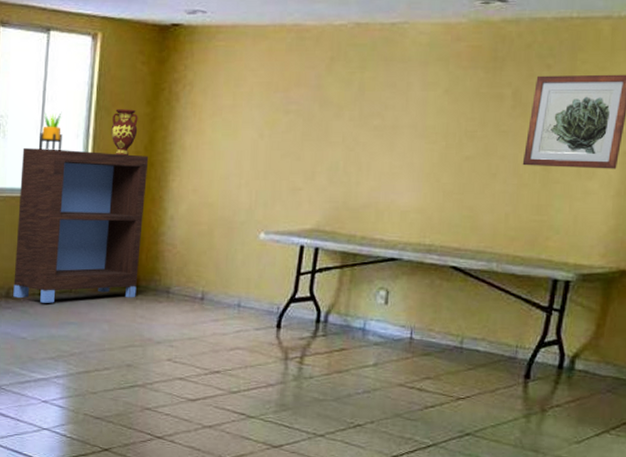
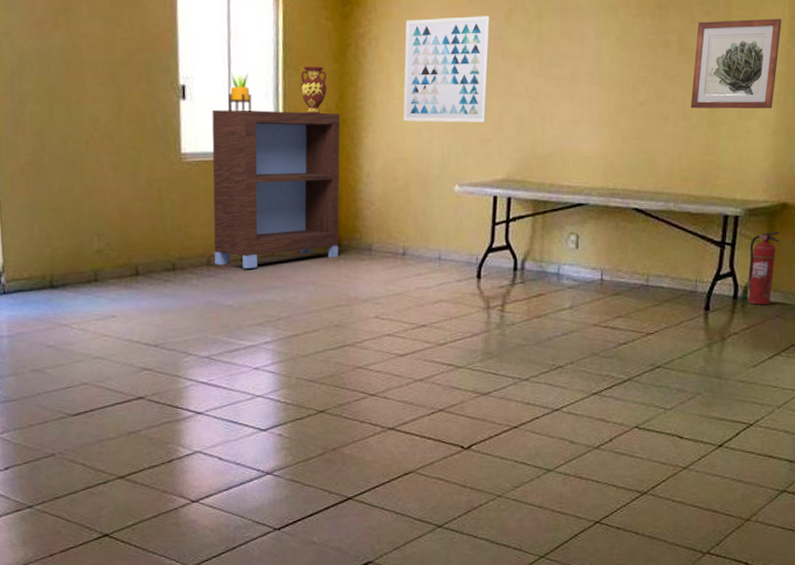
wall art: none [213,64,310,171] -> present [403,15,490,123]
fire extinguisher: none [575,299,617,377] -> present [747,231,780,305]

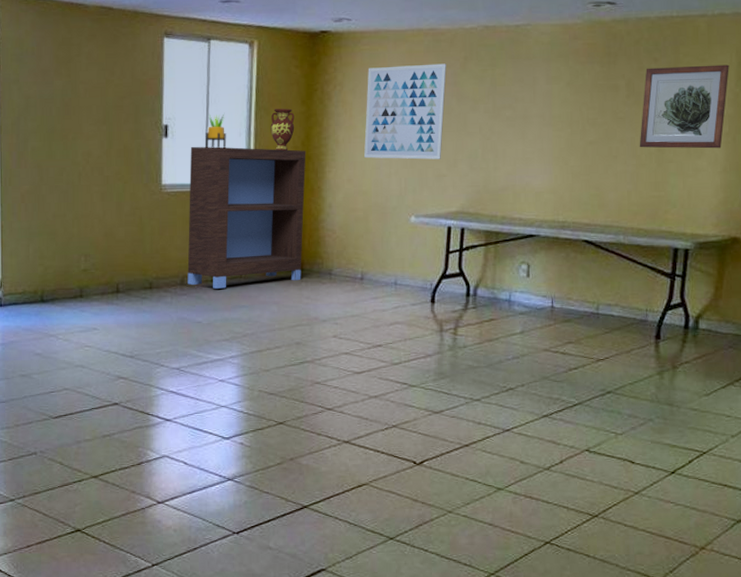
fire extinguisher: present [747,231,780,305] -> none [698,264,731,335]

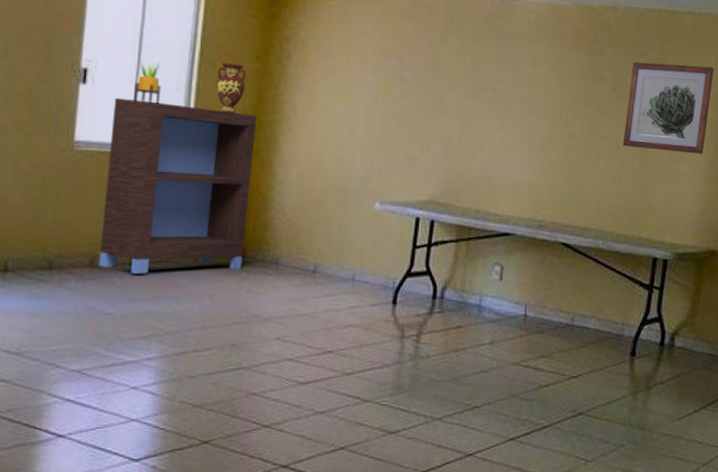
wall art: present [364,63,446,160] -> none [326,27,424,140]

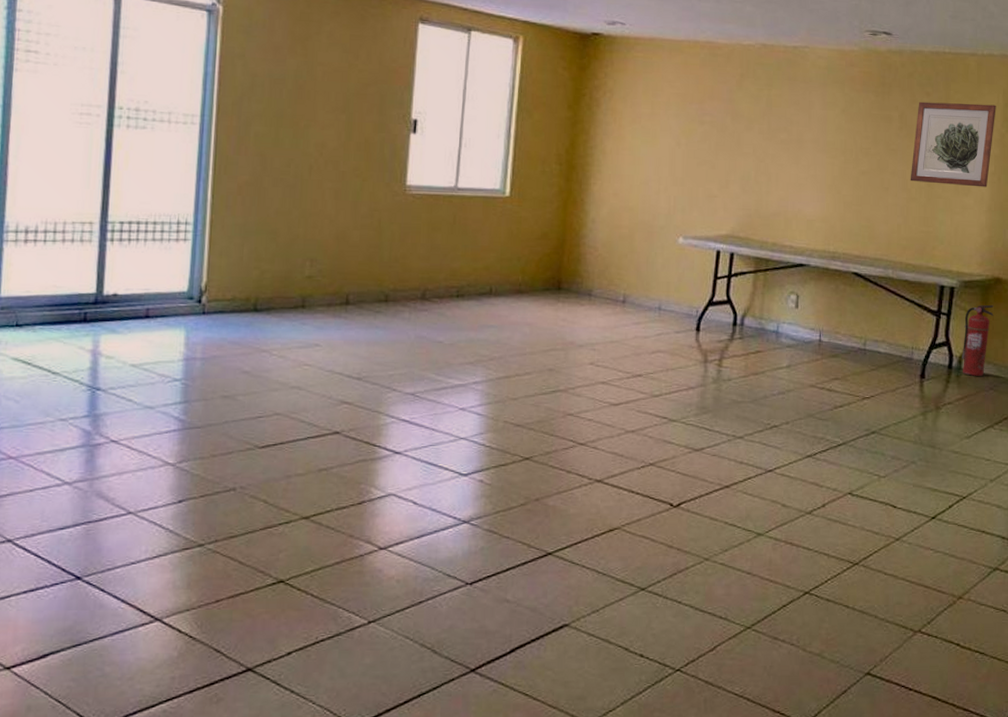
bookshelf: present [99,97,258,274] -> none [429,145,570,306]
potted plant: present [134,60,161,104] -> none [459,111,483,151]
decorative urn: present [216,63,246,113] -> none [532,112,560,158]
fire extinguisher: none [674,278,708,354] -> present [962,304,994,376]

